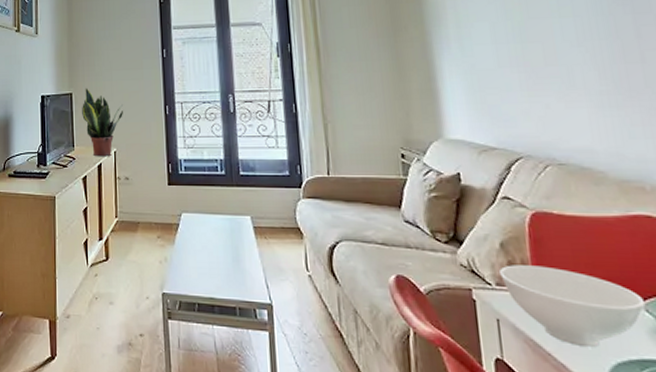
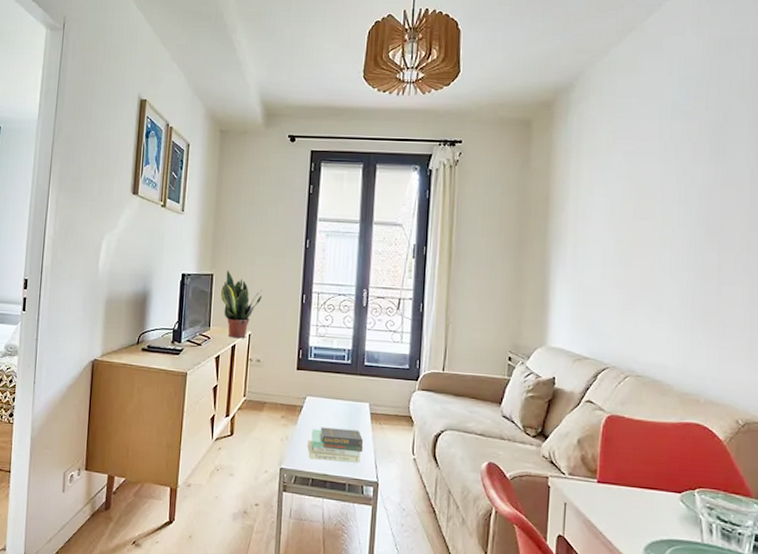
books: none [188,245,251,283] -> present [307,427,364,463]
bowl: present [498,265,646,348] -> none [572,458,682,529]

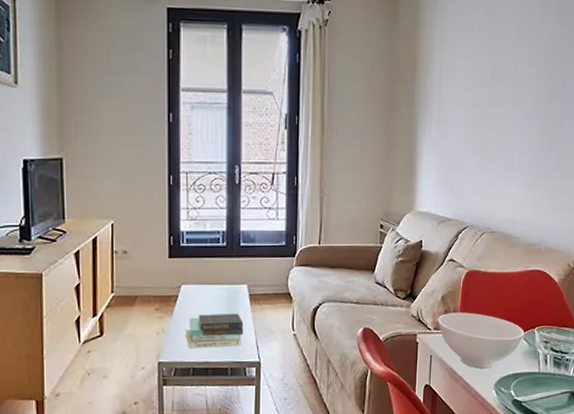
potted plant: present [221,271,262,339] -> none [74,153,122,230]
bowl: none [572,458,682,529] -> present [437,312,525,370]

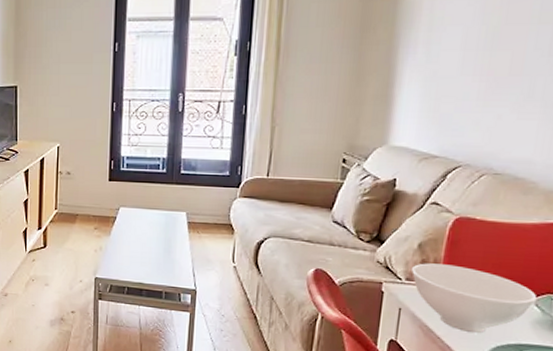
books: present [185,313,244,350] -> none [122,237,181,272]

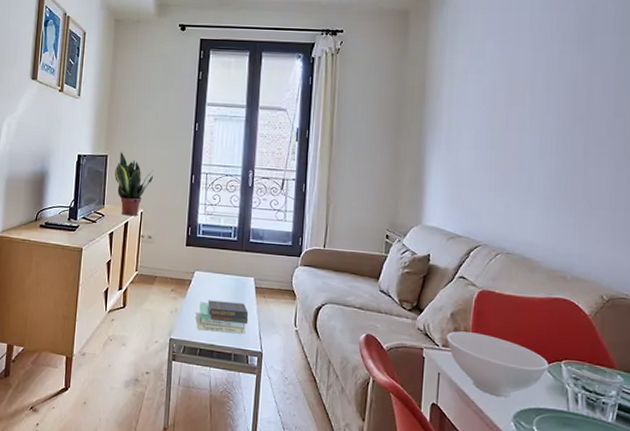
potted plant: none [27,81,69,152] -> present [115,152,153,216]
books: none [122,237,181,272] -> present [195,300,249,334]

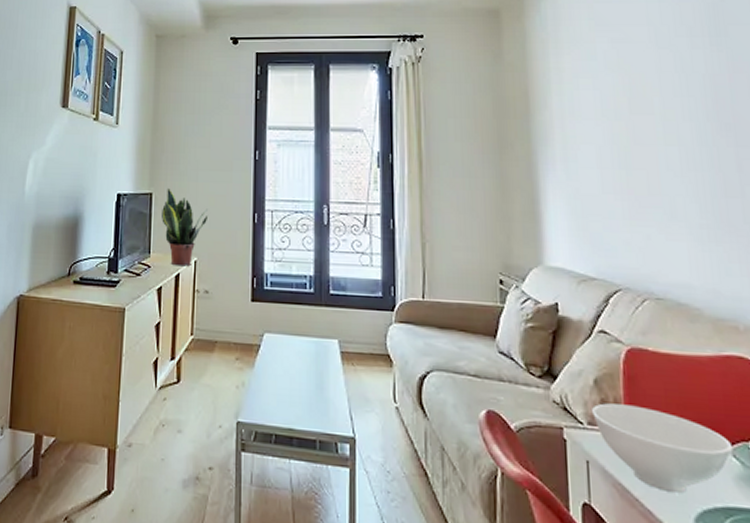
books: present [195,300,249,334] -> none [268,370,335,414]

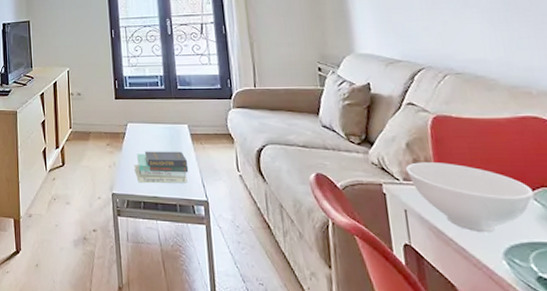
potted plant: present [162,189,207,267] -> none [38,16,75,76]
books: none [268,370,335,414] -> present [134,151,189,184]

